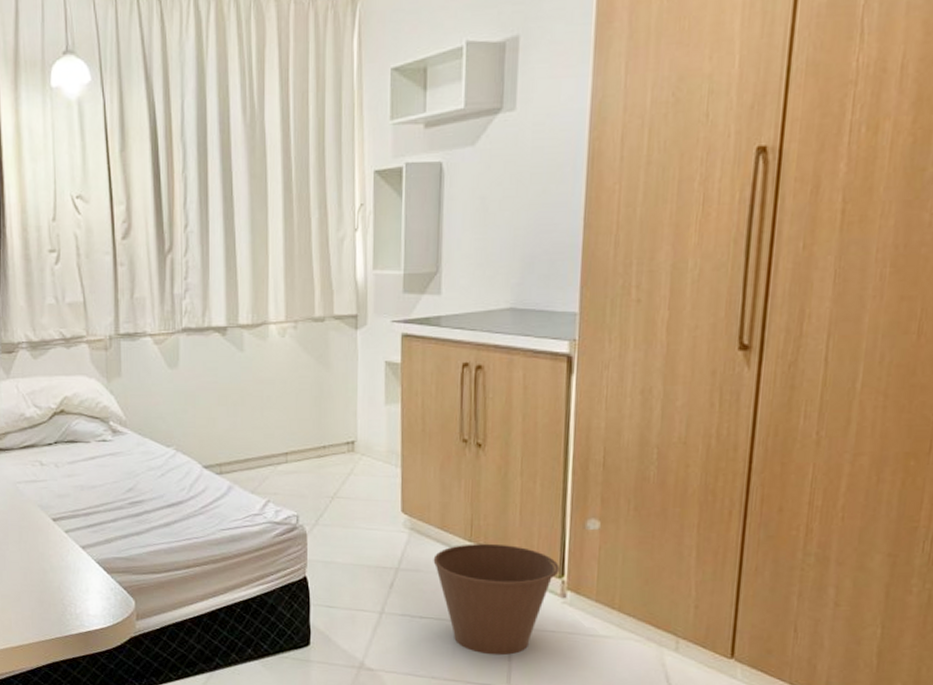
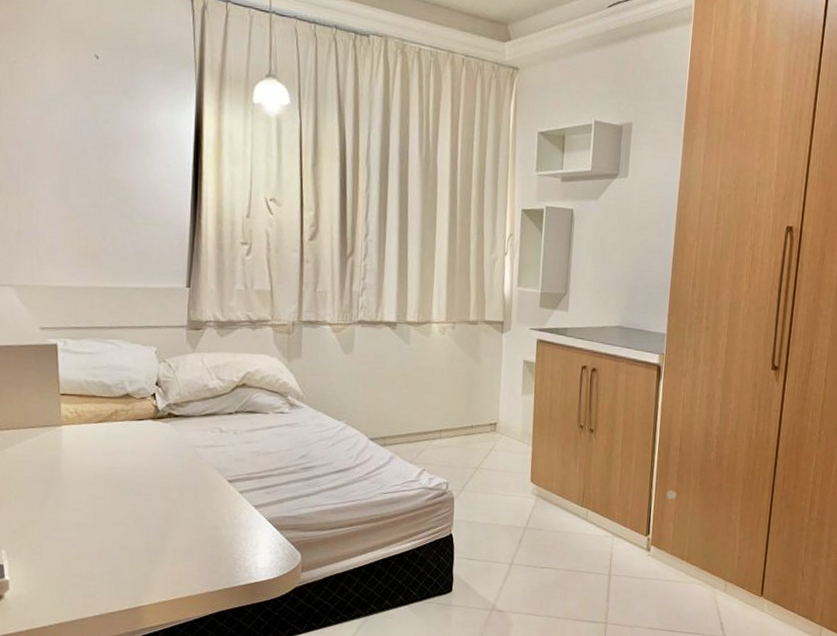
basket: present [433,543,559,656] -> none [553,508,646,598]

